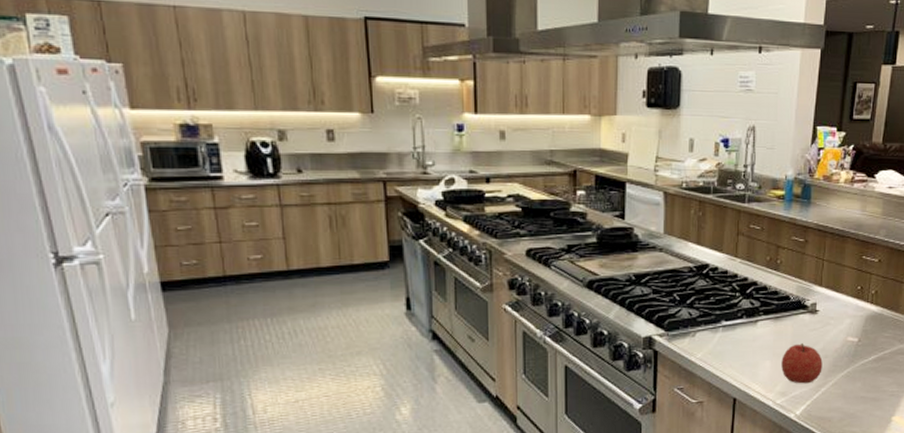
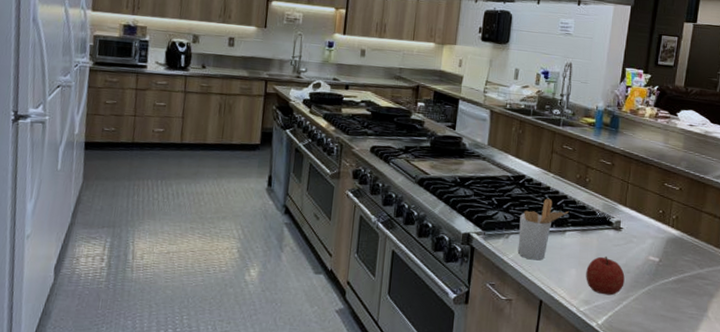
utensil holder: none [706,287,760,357] -> present [517,199,569,261]

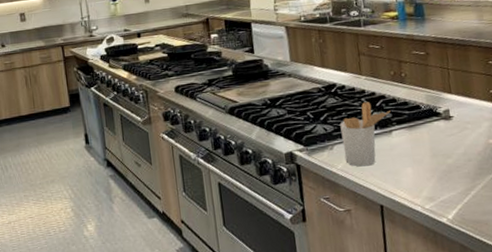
fruit: present [586,256,625,296] -> none [423,148,468,188]

